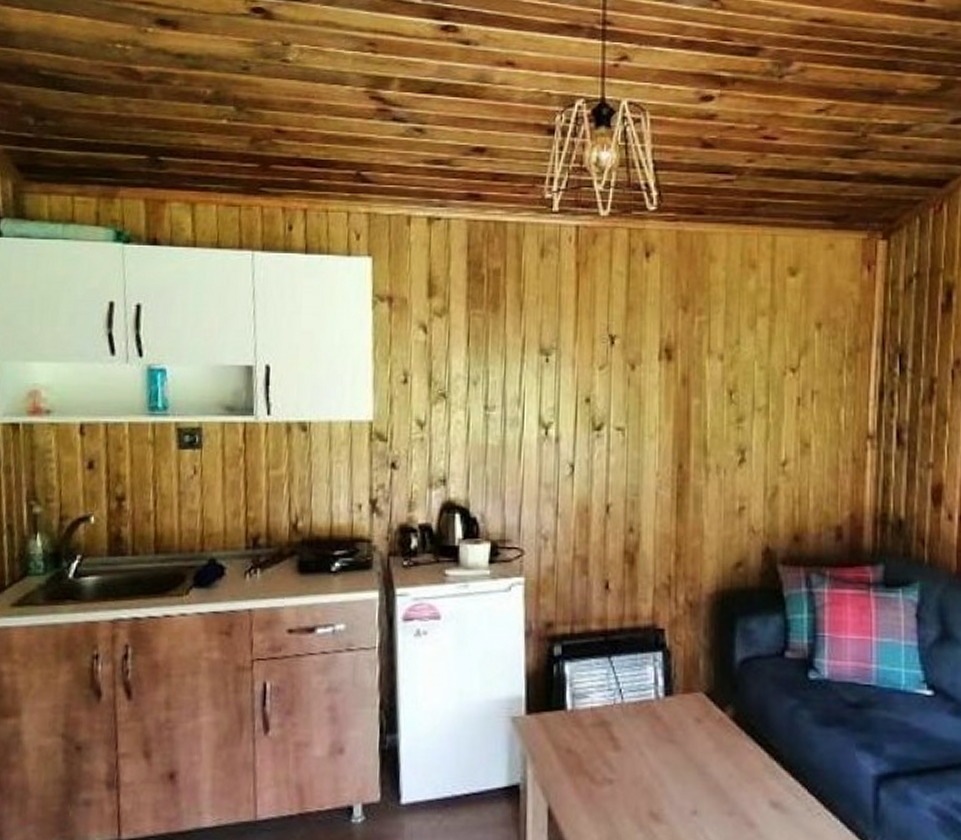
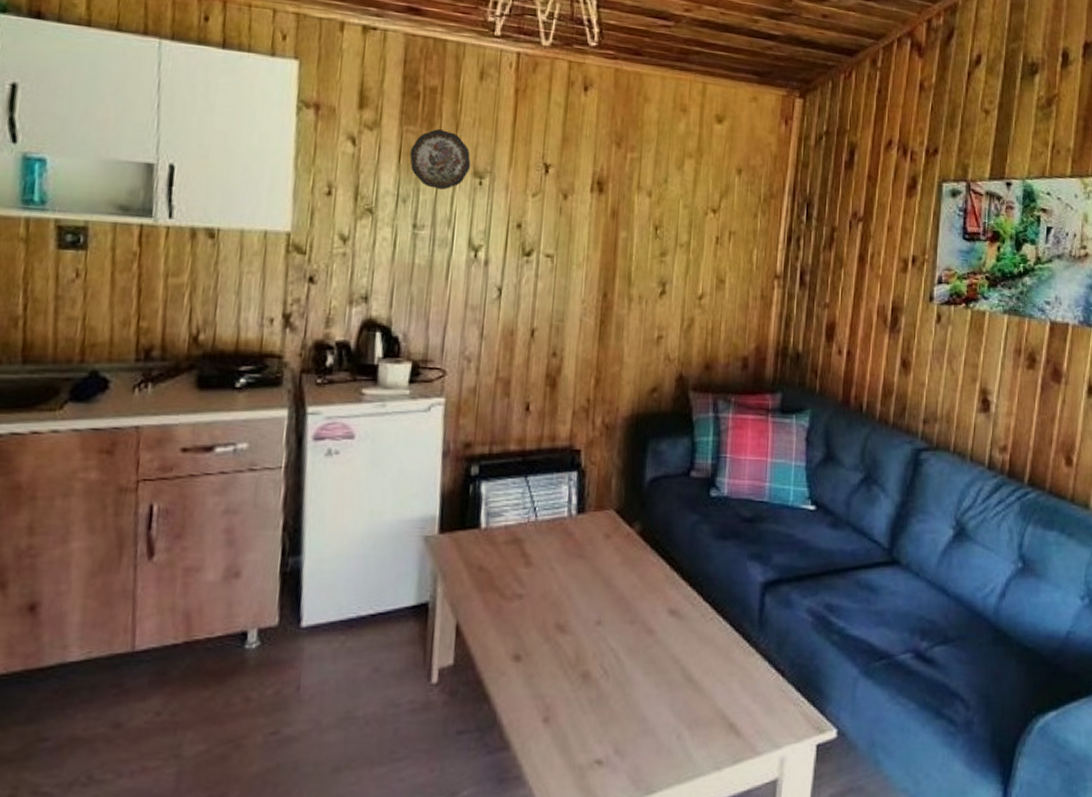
decorative plate: none [478,310,537,369] -> present [410,129,471,190]

